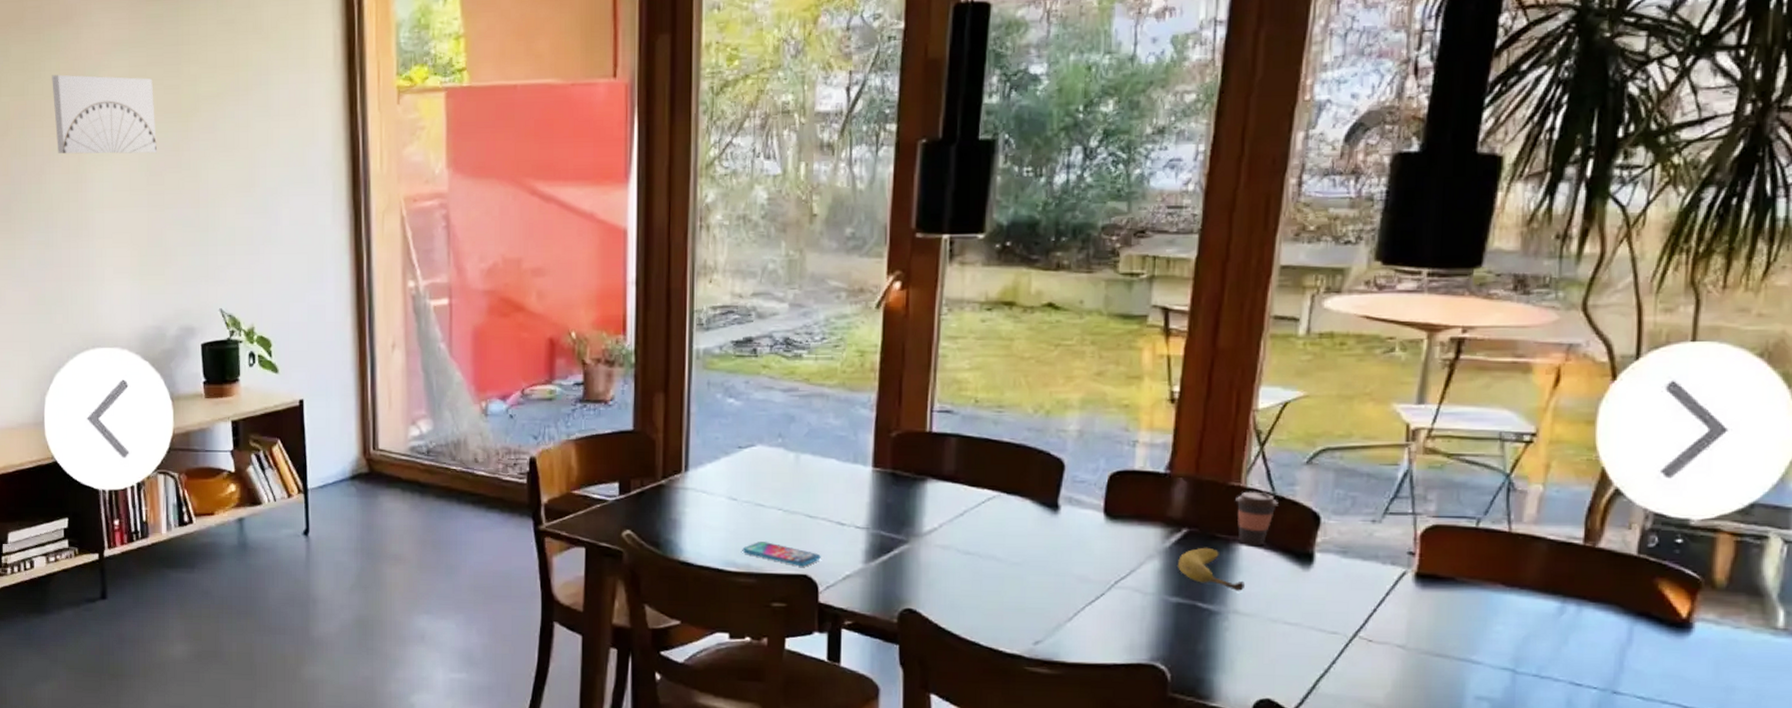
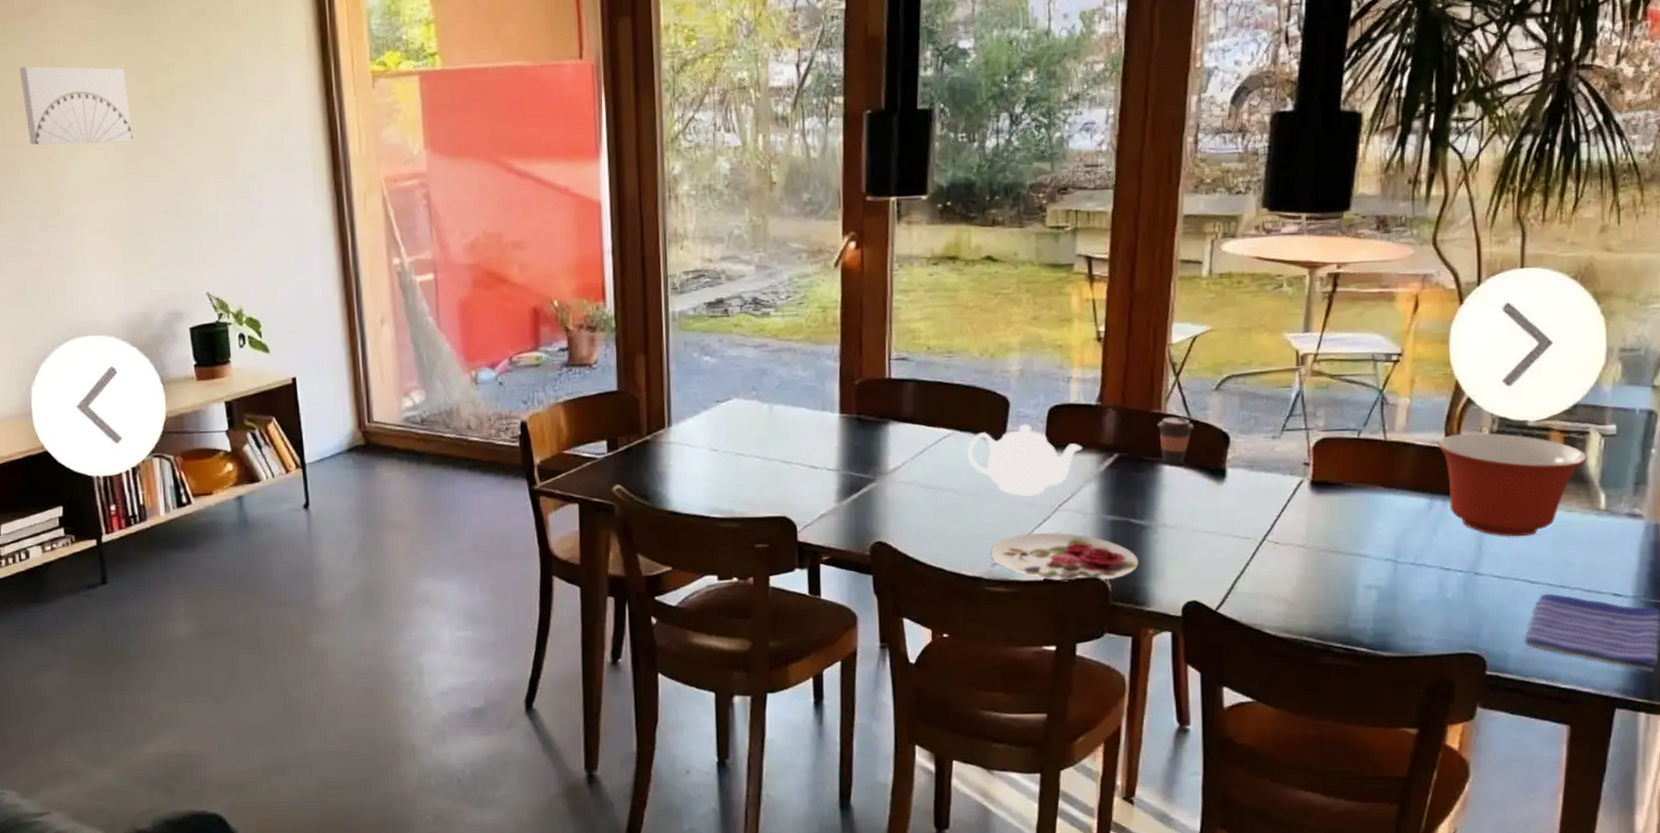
smartphone: present [742,542,821,567] -> none [725,488,798,509]
teapot: none [1014,490,1146,569] -> present [968,424,1083,496]
plate: none [1033,611,1204,669] -> present [990,532,1139,582]
fruit: present [1178,547,1245,591] -> none [1112,469,1169,507]
mixing bowl: none [1573,529,1765,654] -> present [1436,432,1588,537]

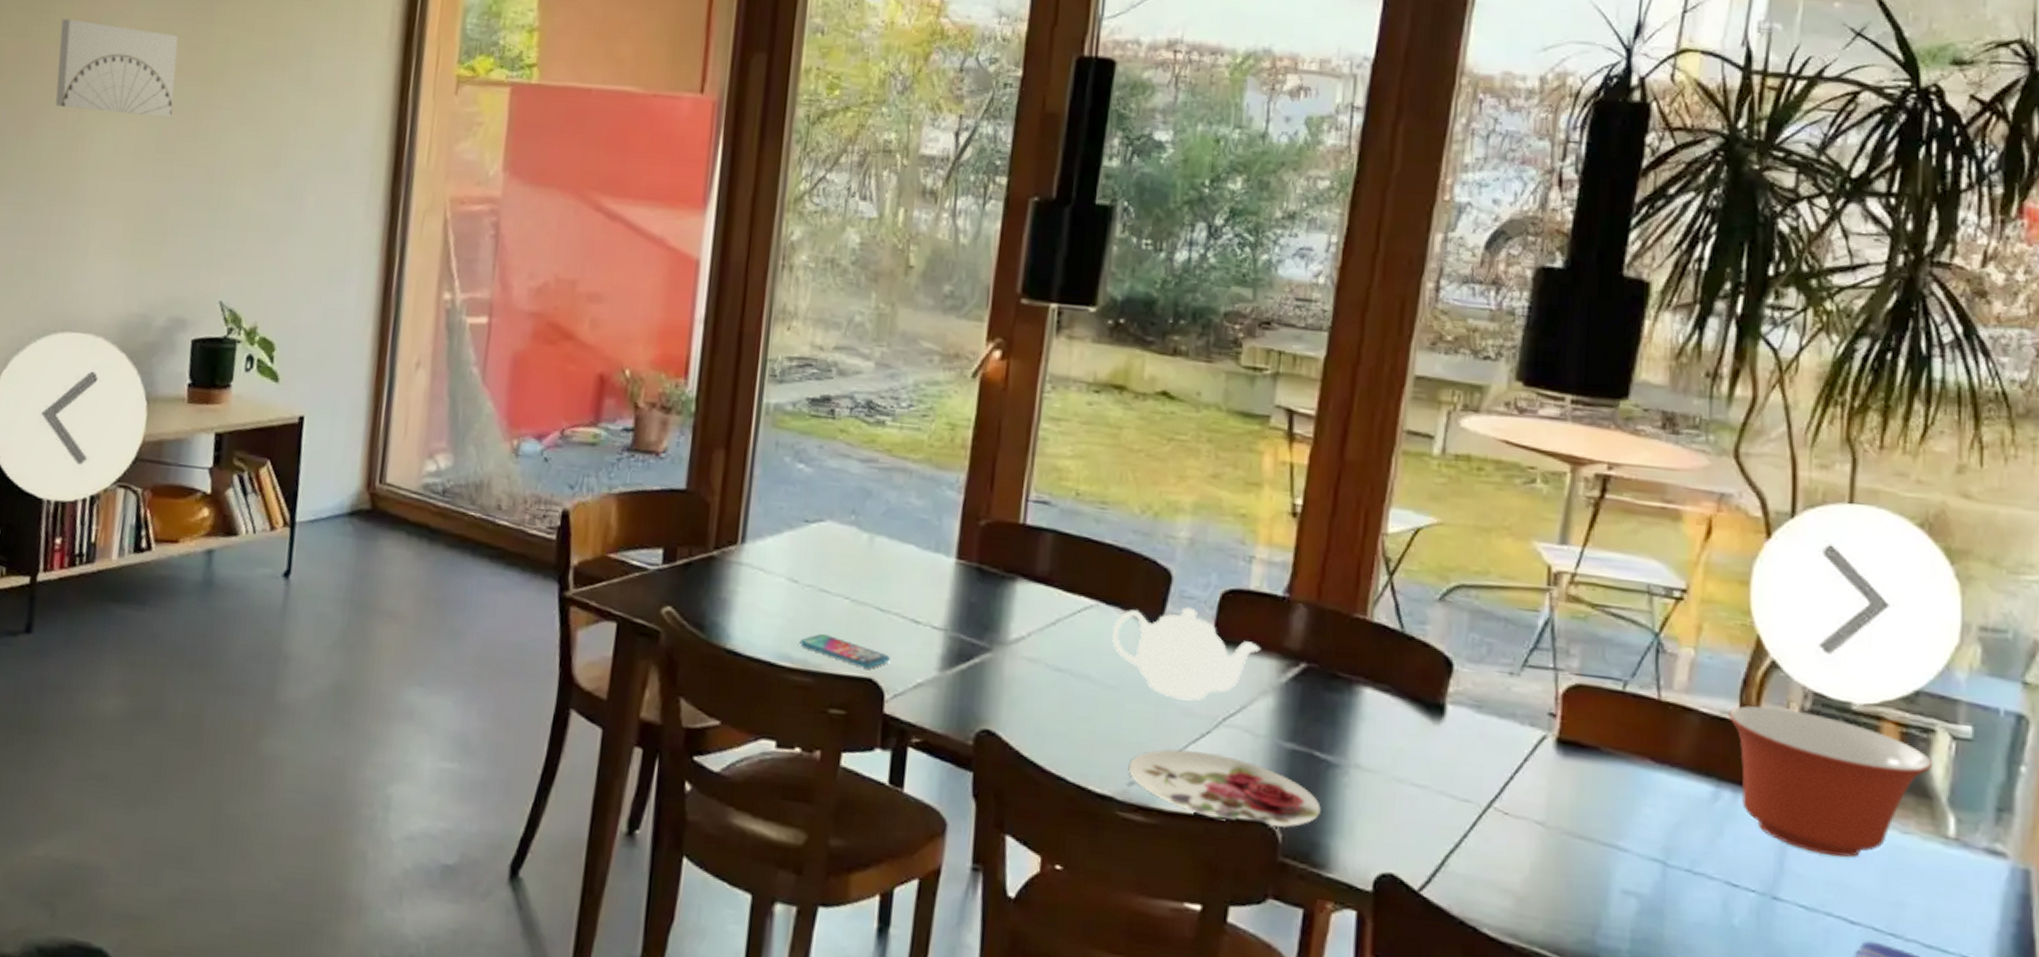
smartphone: none [725,488,798,509] -> present [799,634,890,669]
coffee cup: present [1157,416,1194,465] -> none [1360,626,1407,690]

